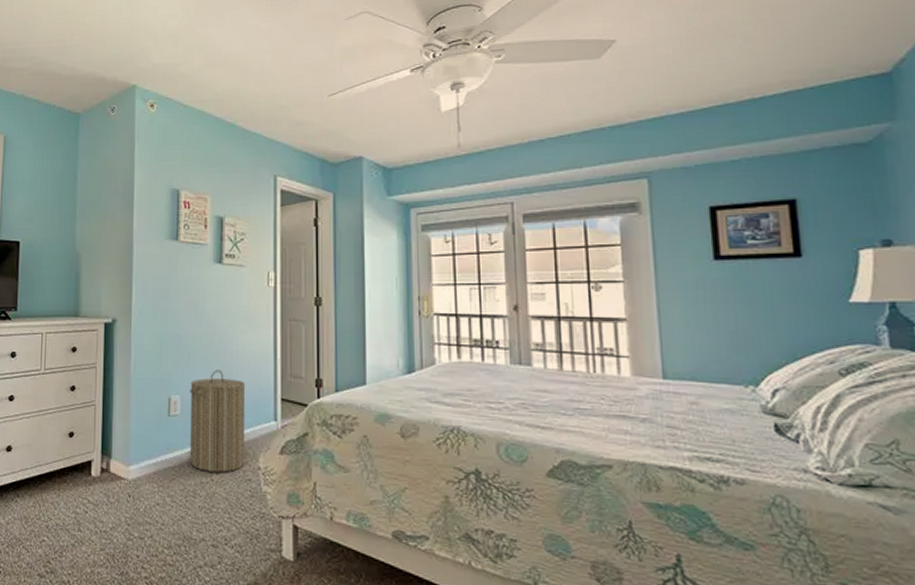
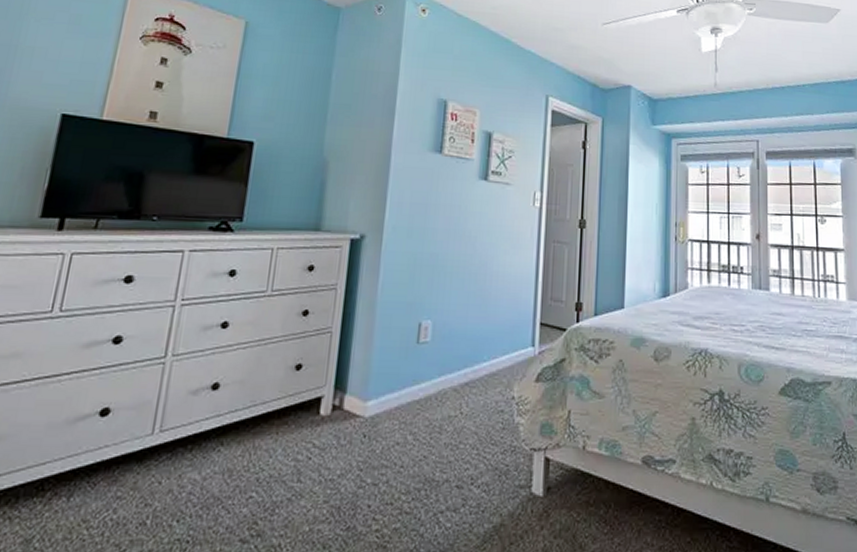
laundry hamper: present [190,370,246,473] -> none [438,293,504,404]

